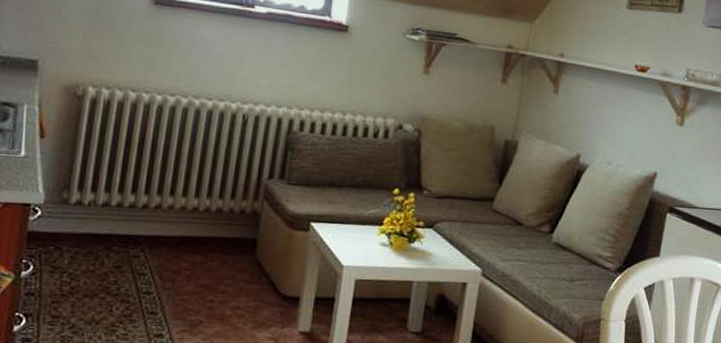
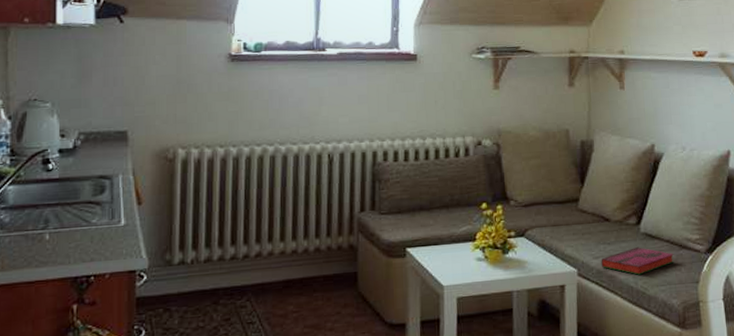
hardback book: none [507,256,582,284] -> present [601,247,674,275]

